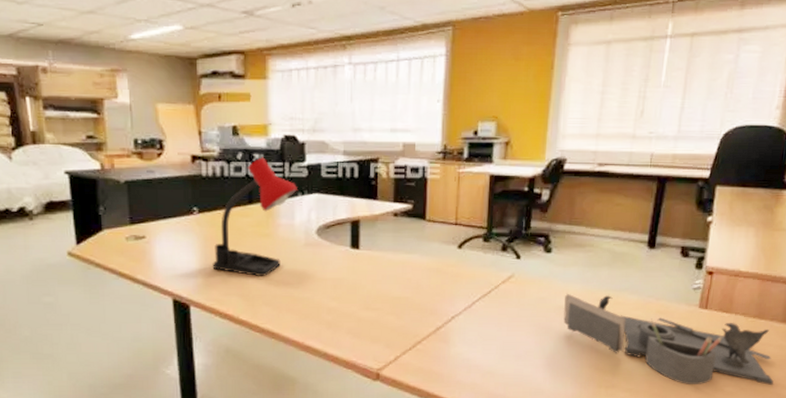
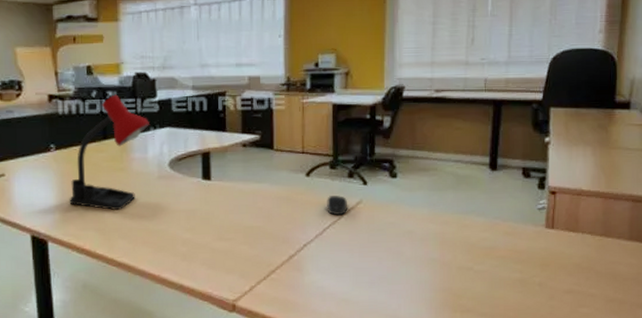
computer mouse: none [476,269,500,289] -> present [326,196,348,216]
desk organizer: present [563,293,773,385] -> none [412,217,627,307]

